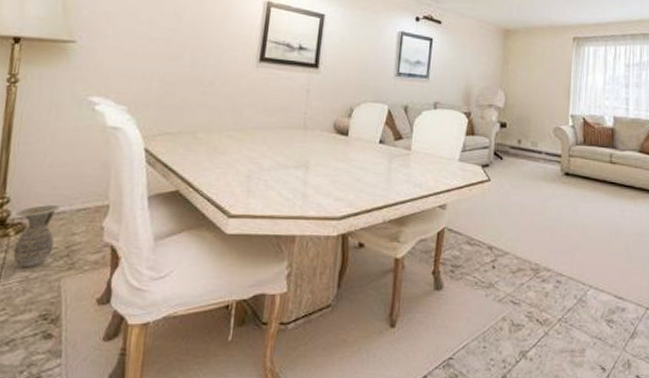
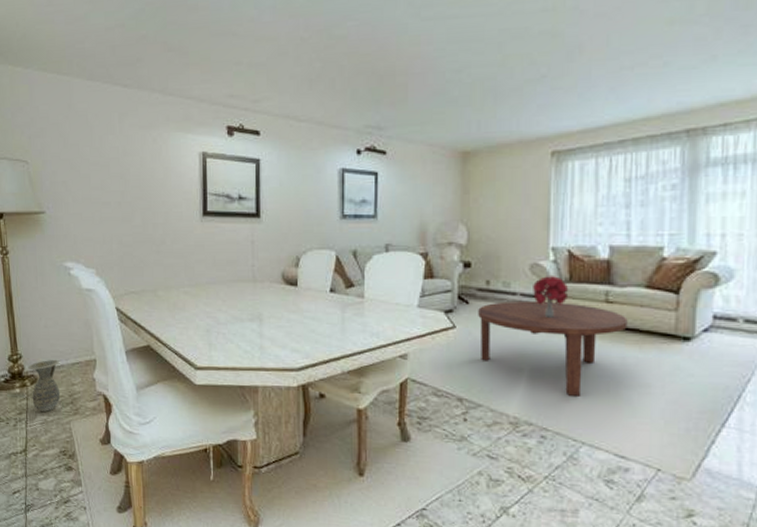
coffee table: none [510,158,626,244] -> present [478,300,628,396]
bouquet: none [555,138,583,174] -> present [533,276,569,318]

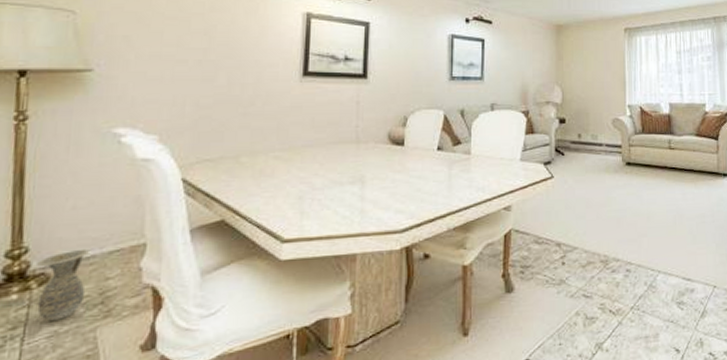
coffee table: present [478,300,628,396] -> none [572,150,685,231]
bouquet: present [533,276,569,318] -> none [615,129,642,164]

